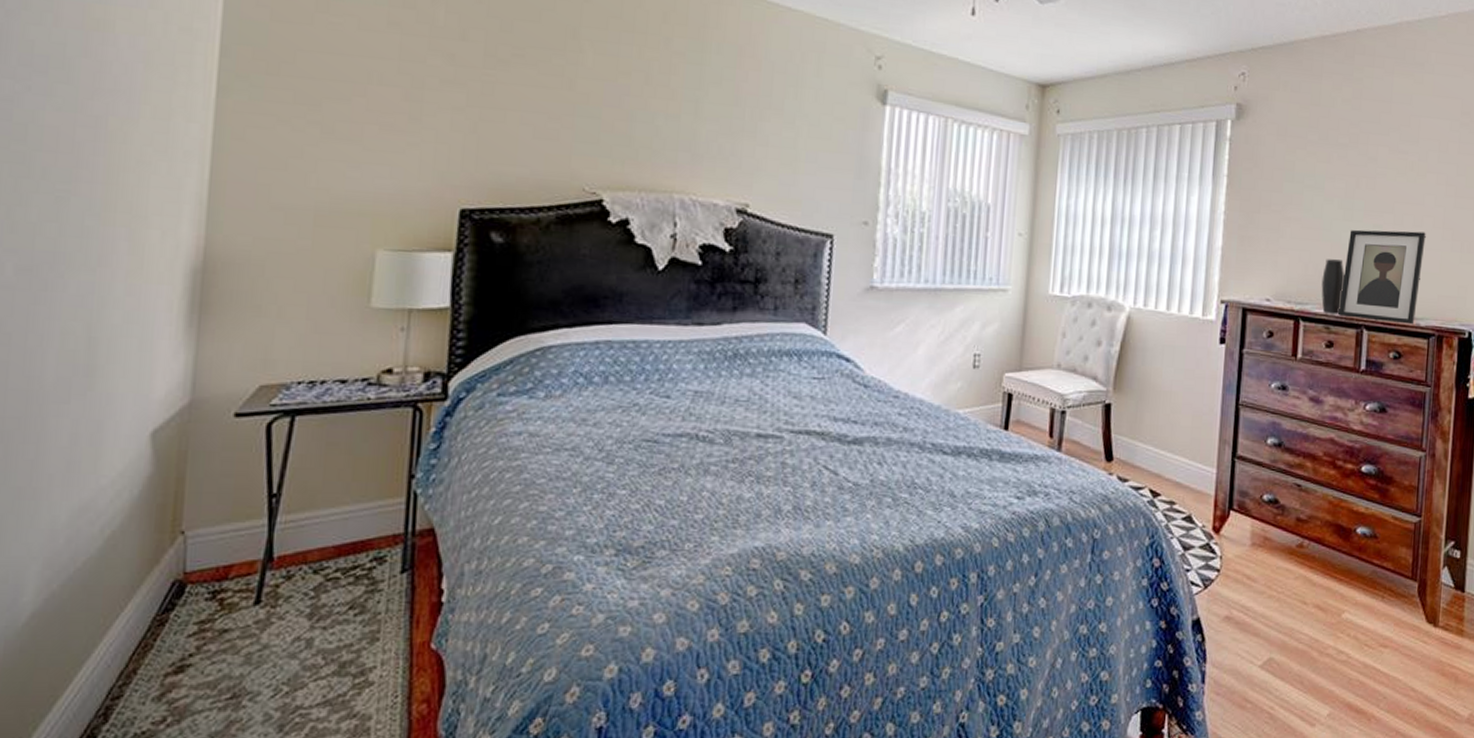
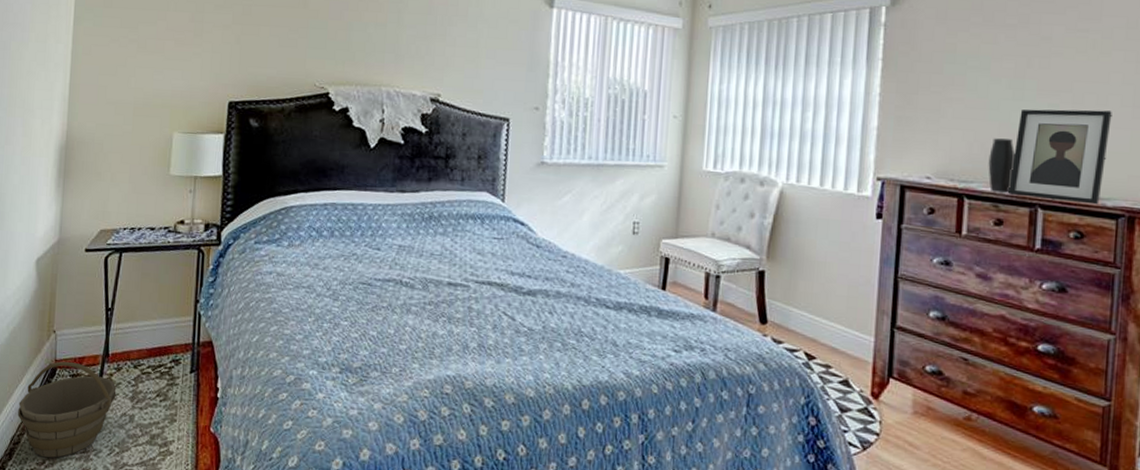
basket: none [119,573,286,713] -> present [18,361,117,458]

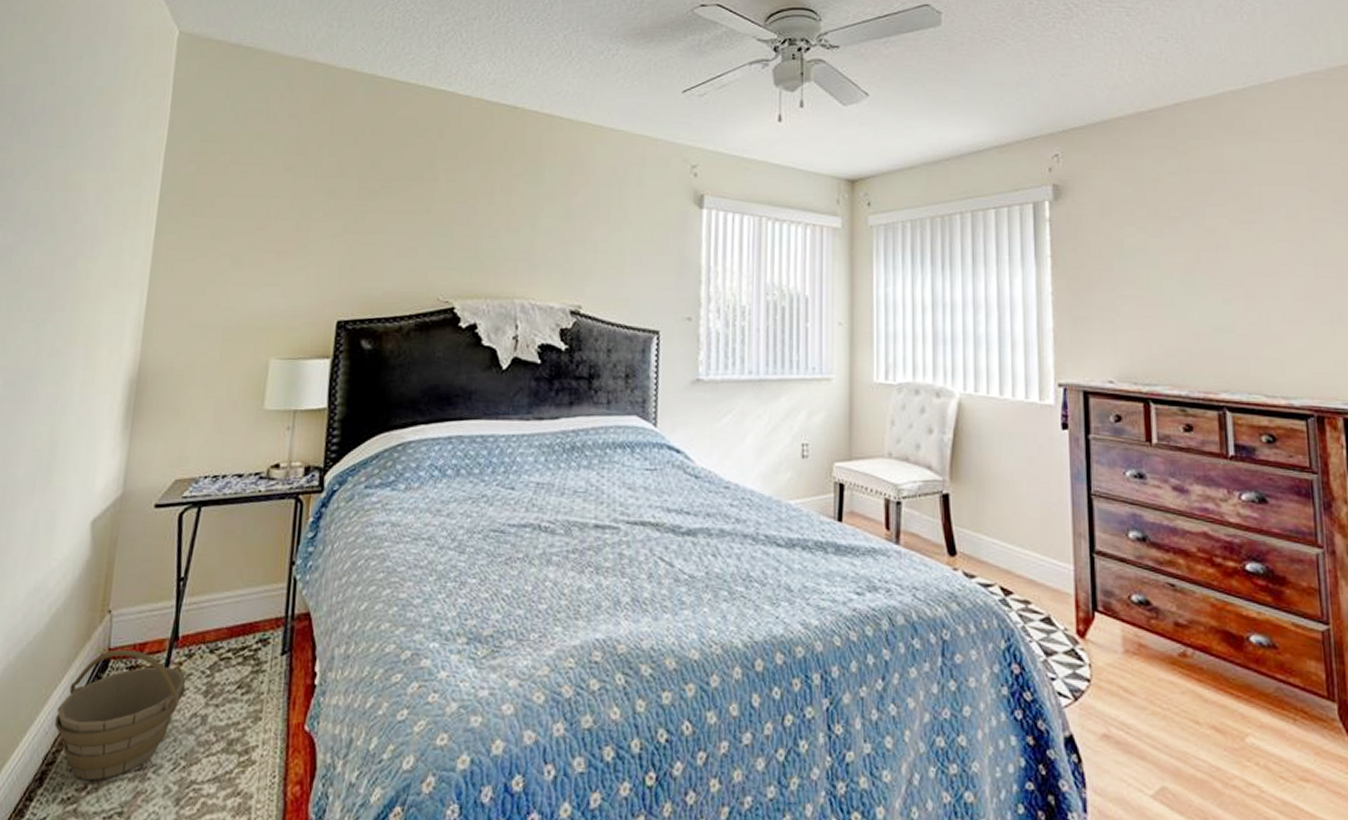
vase: present [988,138,1016,193] -> none [1170,337,1197,395]
picture frame: present [1008,109,1112,205] -> none [1193,304,1287,405]

